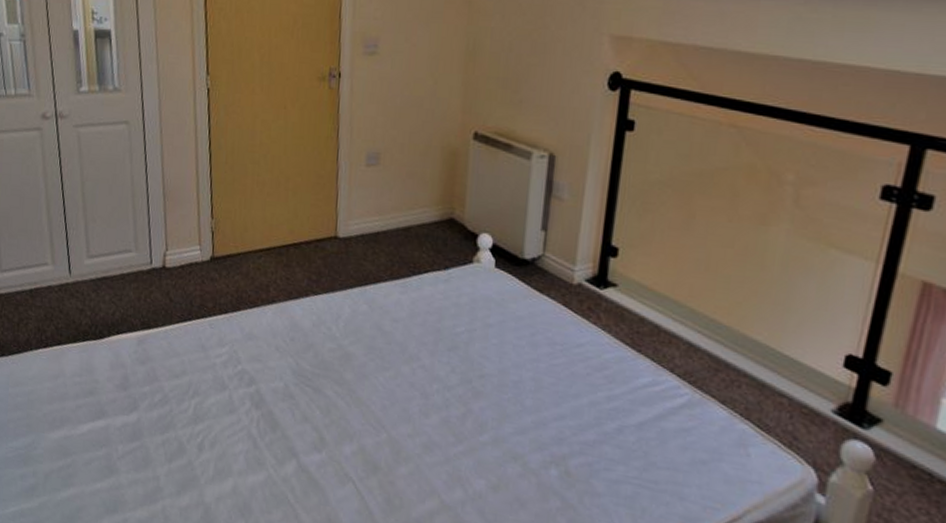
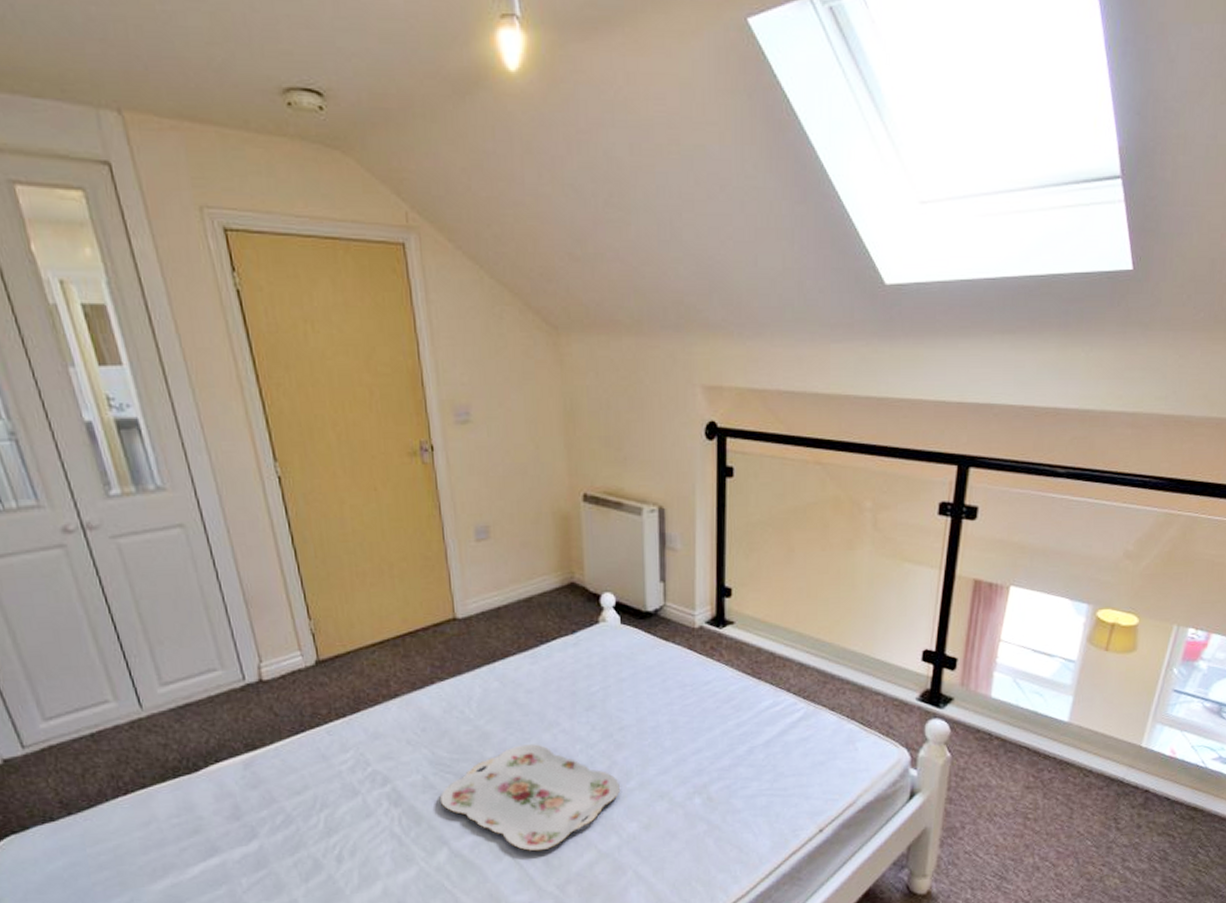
serving tray: none [296,372,473,487] -> present [439,744,621,852]

